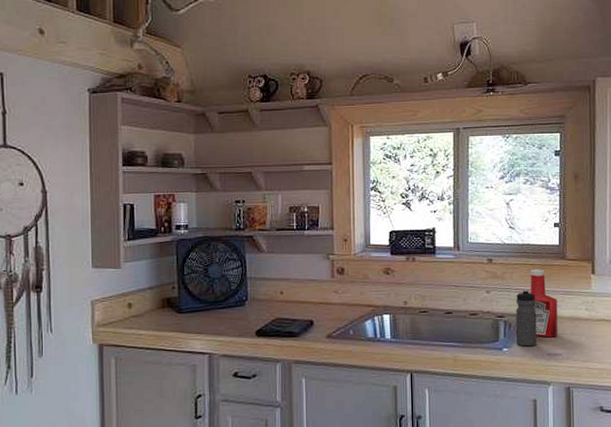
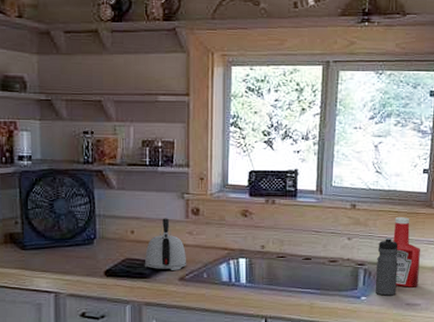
kettle: none [293,278,334,328] -> present [144,218,187,270]

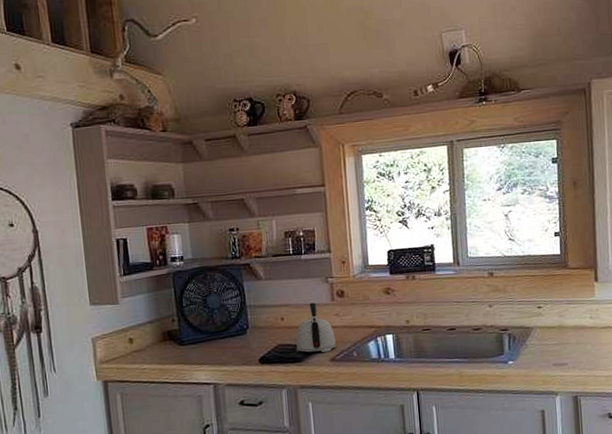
water bottle: present [375,237,398,296] -> none [519,301,542,359]
ketchup bottle: present [393,217,420,288] -> none [532,280,563,348]

